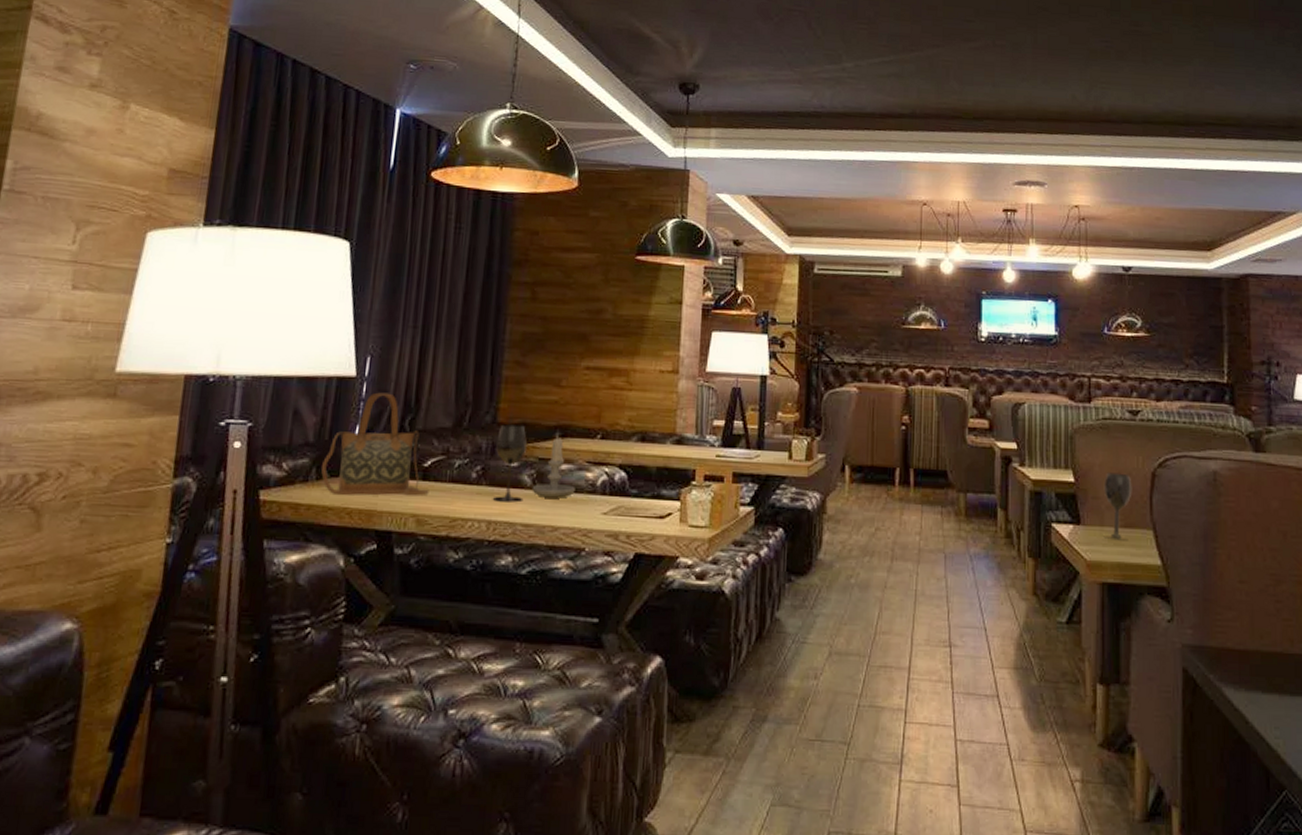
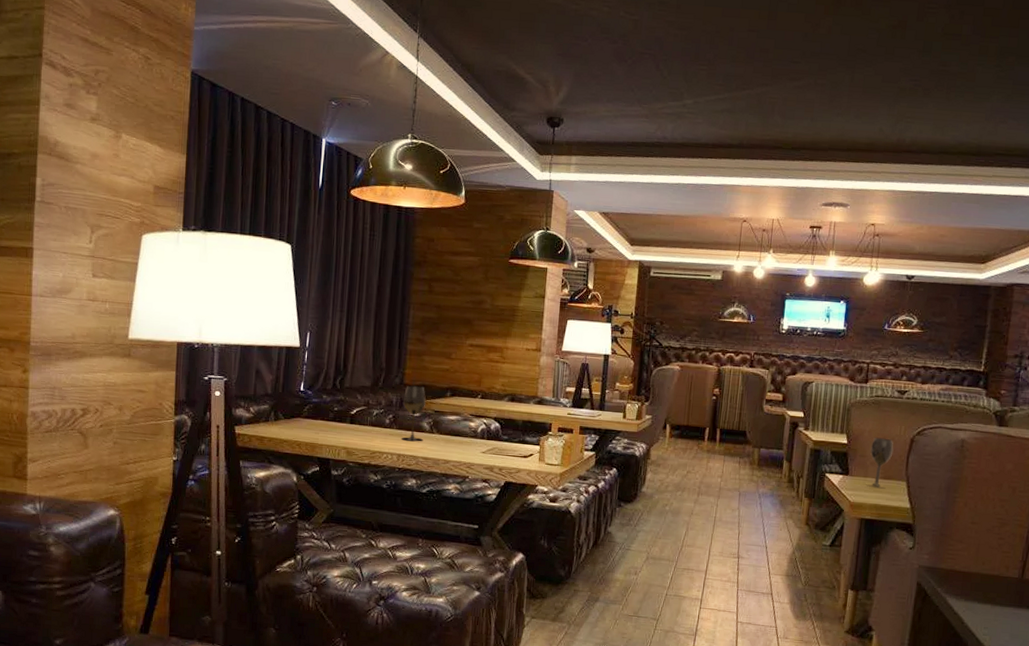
handbag: present [321,392,429,496] -> none [278,359,355,435]
candle: present [532,436,575,499] -> none [430,395,462,441]

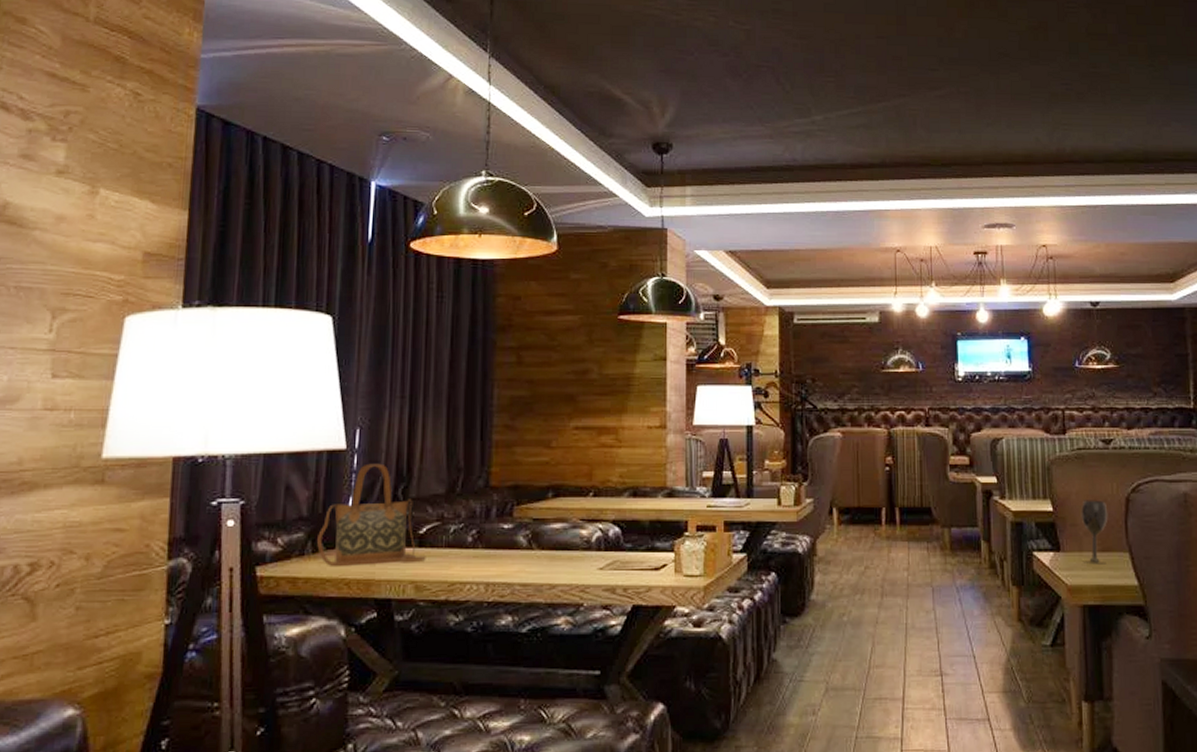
handbag: none [278,359,355,435] -> present [317,463,426,567]
wineglass: present [402,385,427,442] -> none [489,487,522,564]

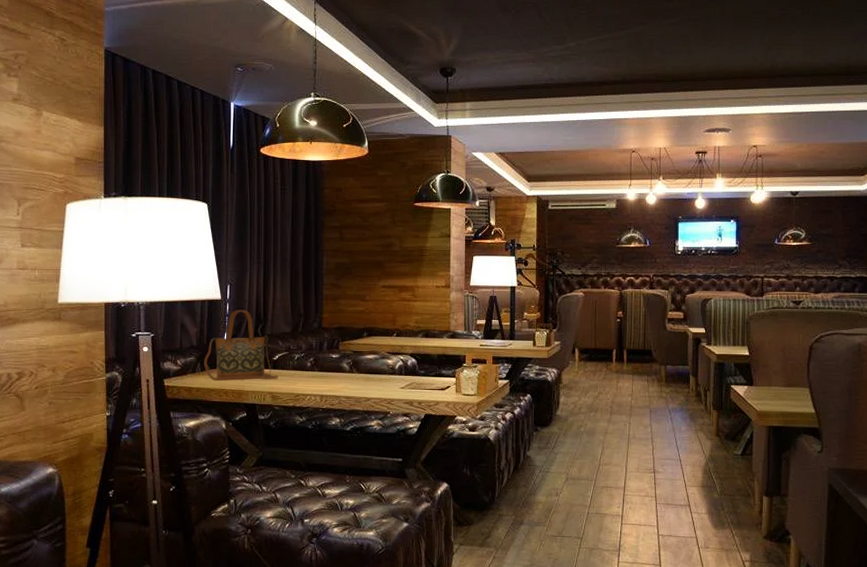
wine glass: present [1080,500,1108,565] -> none [771,347,794,396]

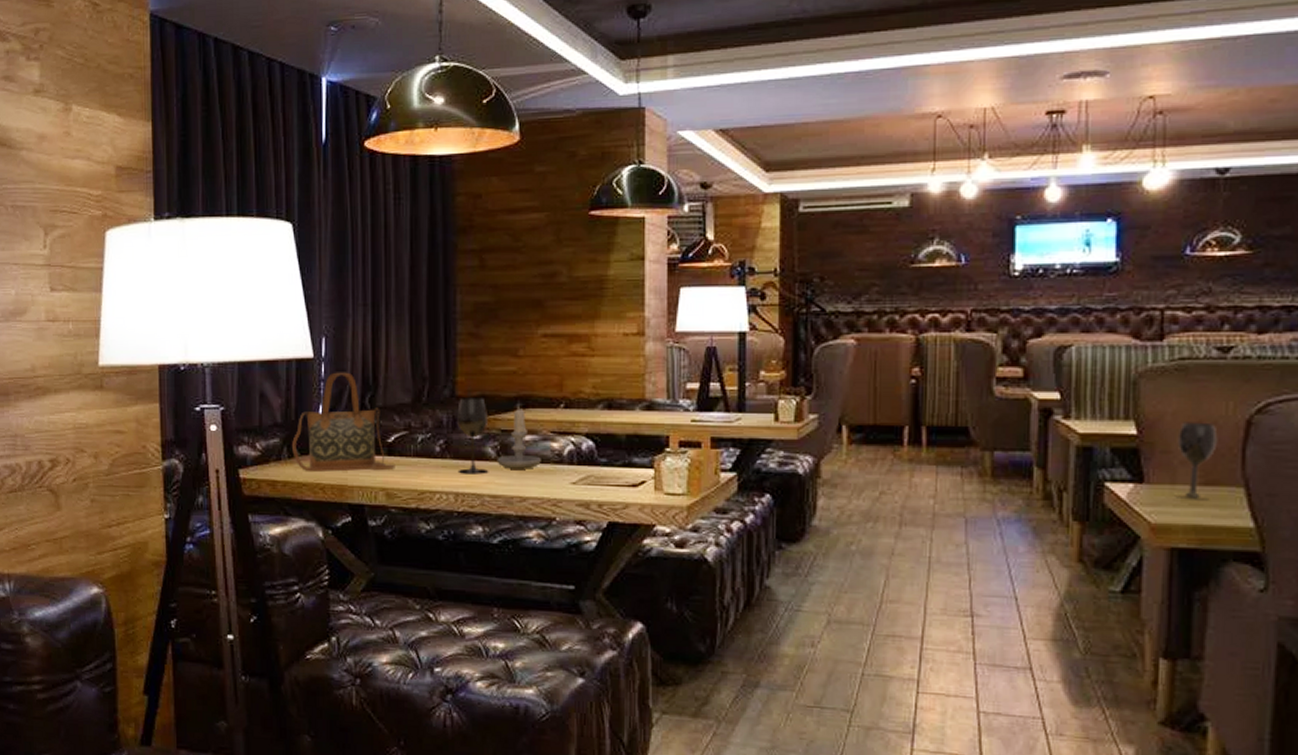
wineglass: none [322,329,345,382] -> present [456,398,489,474]
candle: none [350,335,380,378] -> present [497,407,541,469]
wine glass: none [771,347,794,396] -> present [1175,422,1218,501]

